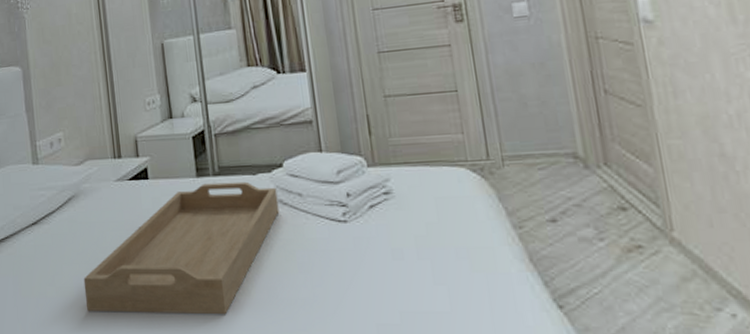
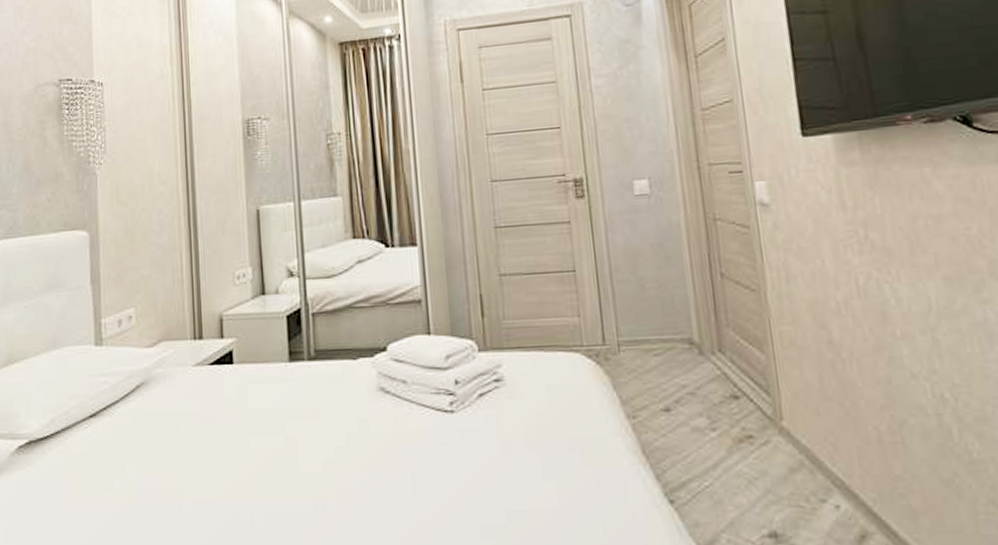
serving tray: present [83,181,279,315] -> none [149,367,381,520]

